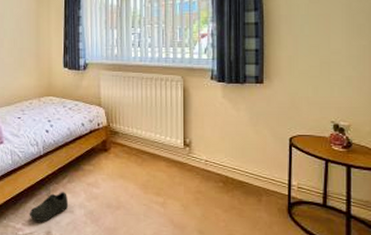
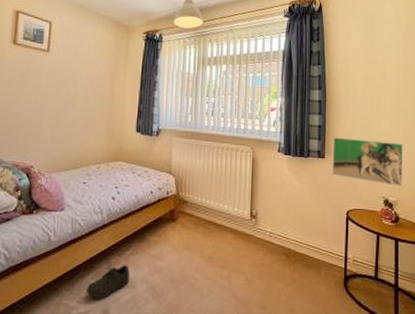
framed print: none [272,60,358,111] -> present [332,137,404,187]

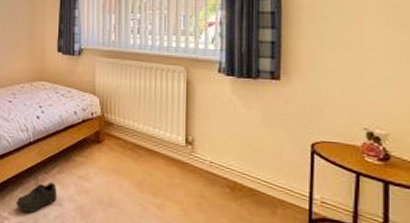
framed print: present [332,137,404,187] -> none [290,55,398,118]

